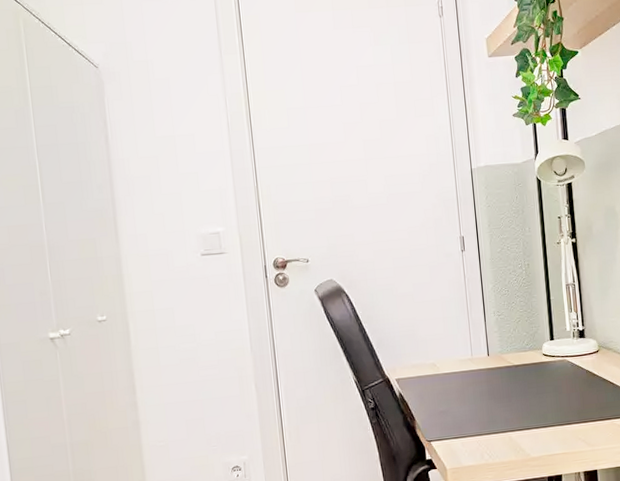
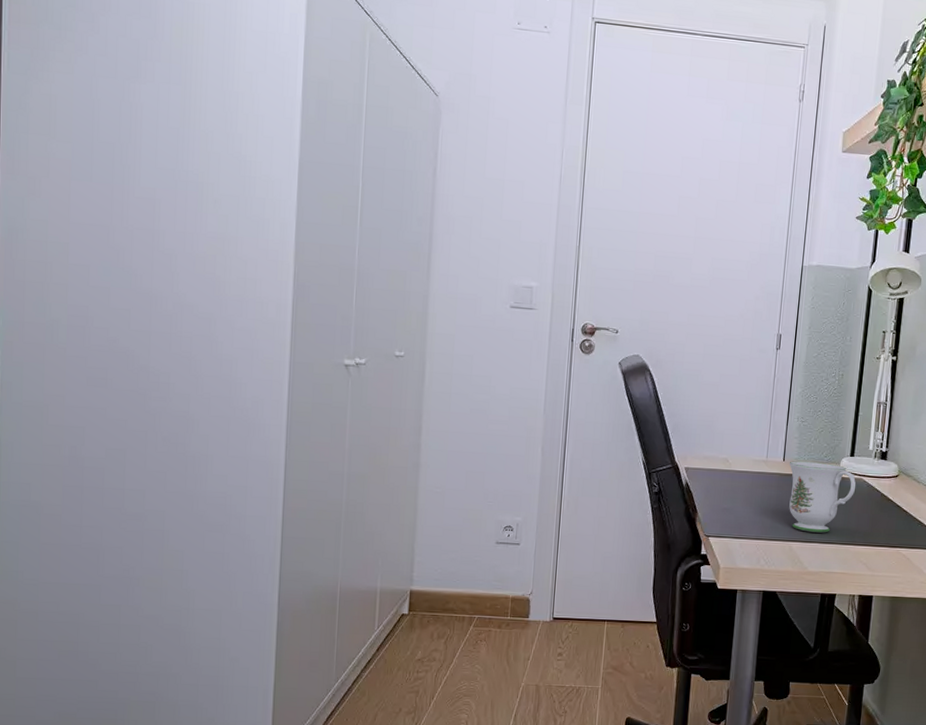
mug: none [493,350,562,420] -> present [789,461,856,533]

